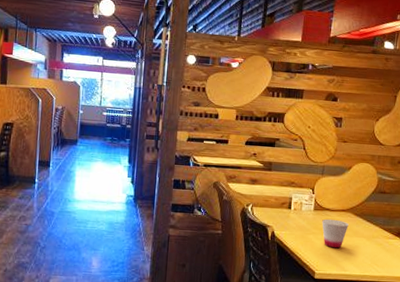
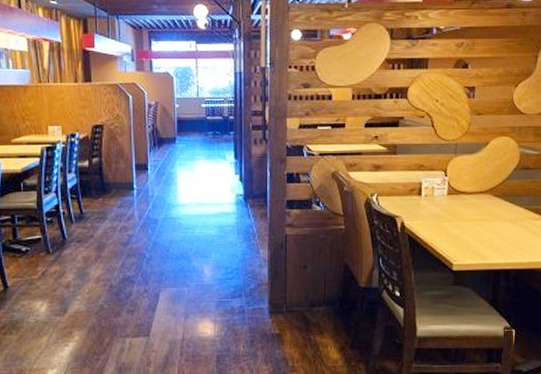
cup: present [322,219,349,249] -> none [458,203,488,236]

